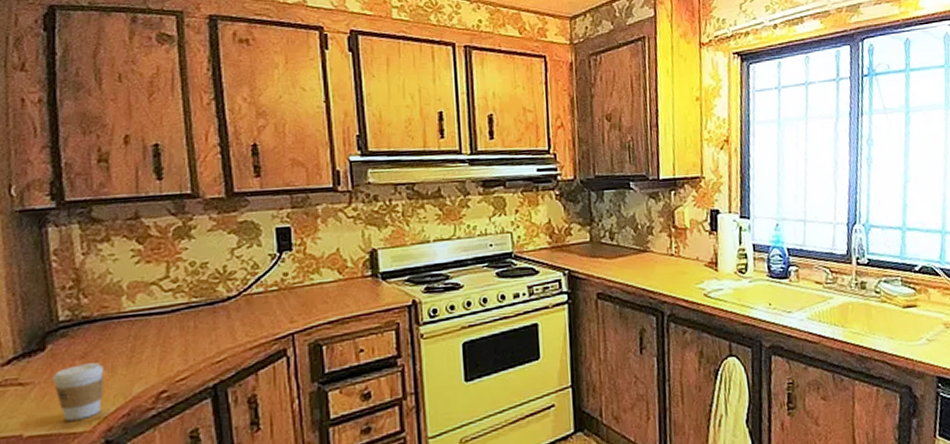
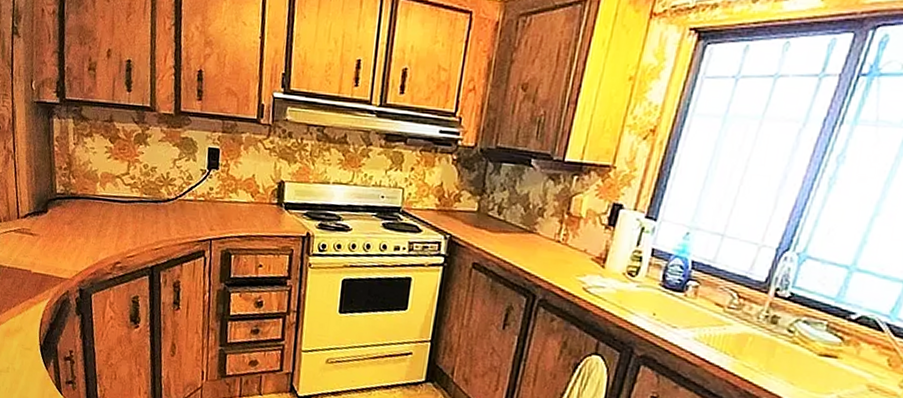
coffee cup: present [53,362,104,421] -> none [50,228,82,270]

